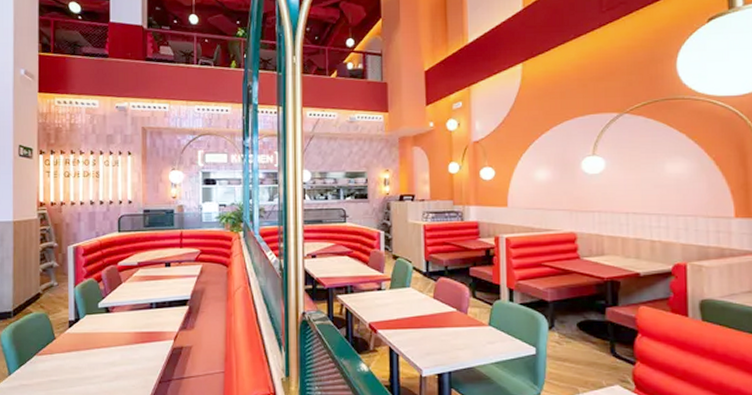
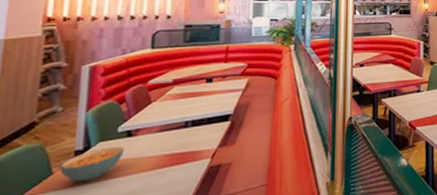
cereal bowl: none [59,320,105,349] -> present [59,146,125,182]

